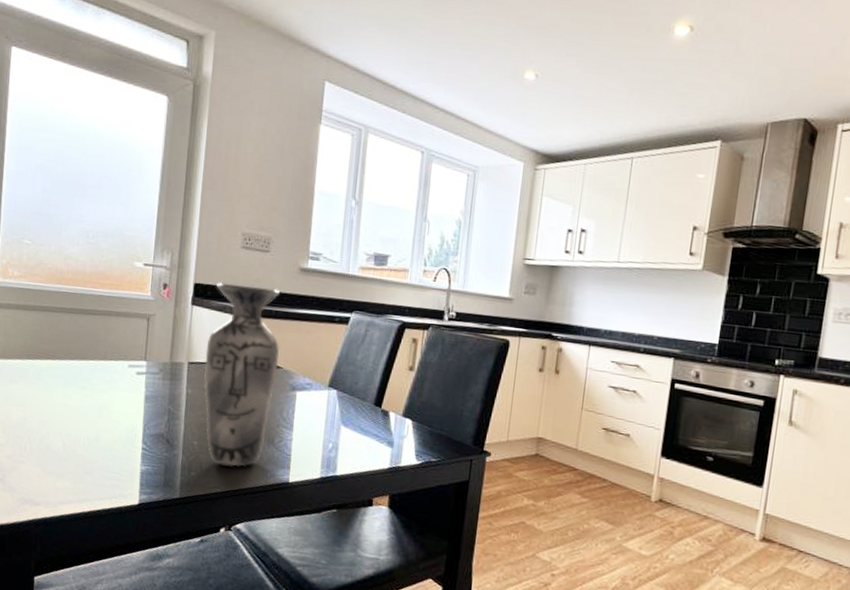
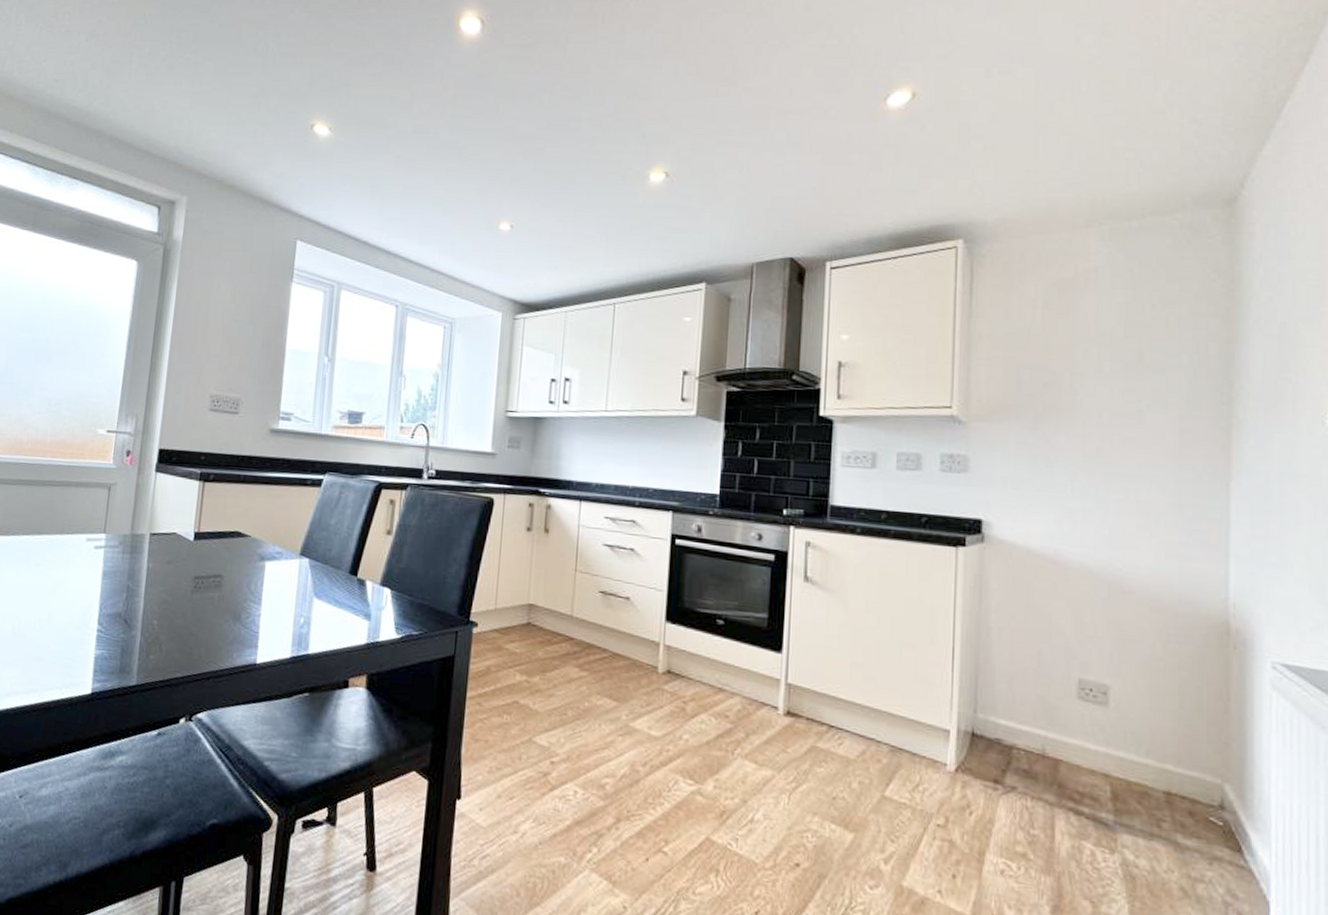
vase: present [204,282,280,467] -> none [166,447,249,648]

